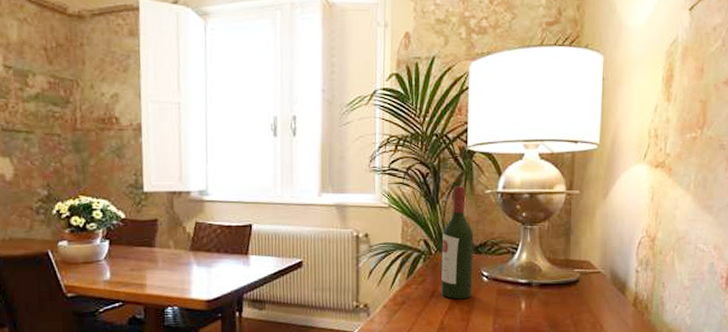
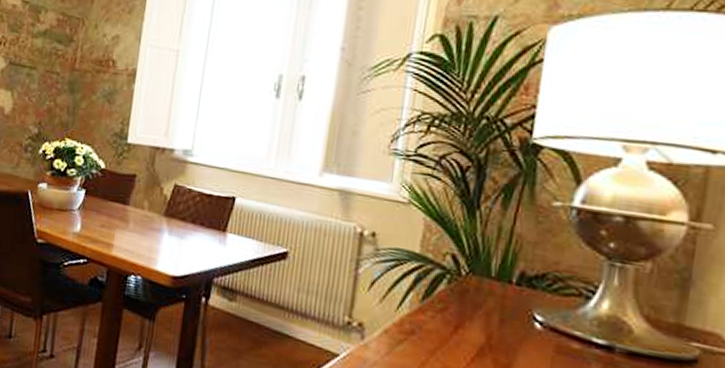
wine bottle: present [441,186,474,299] -> none [468,189,528,348]

